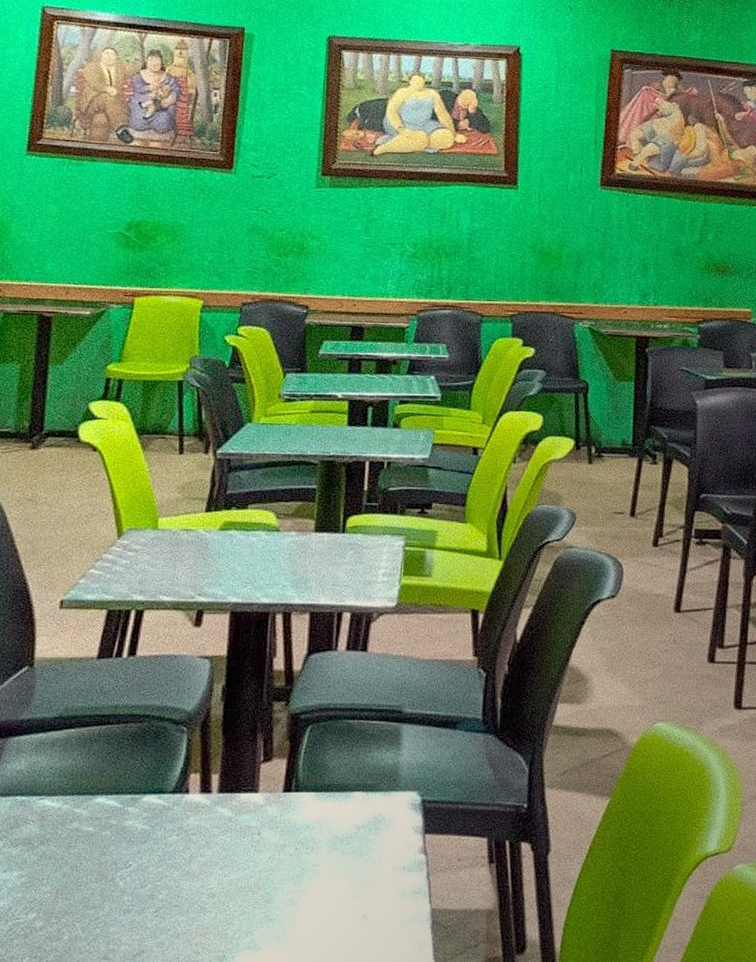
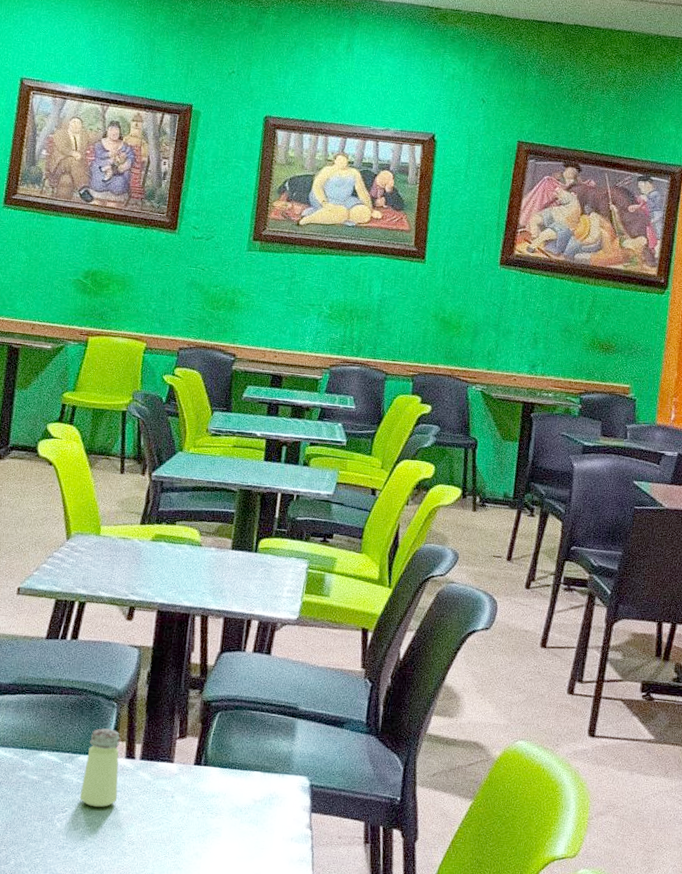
saltshaker: none [146,759,193,857] -> present [79,728,120,808]

